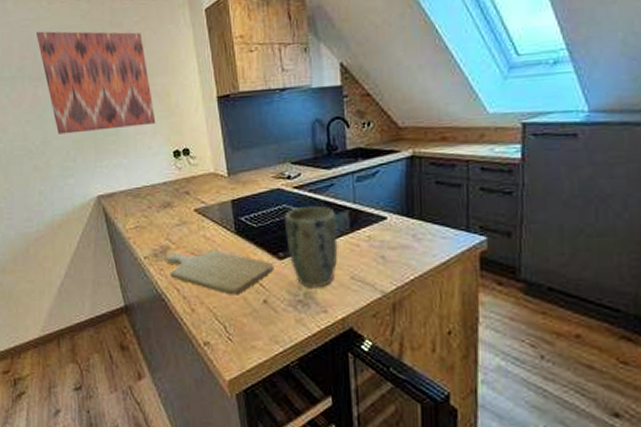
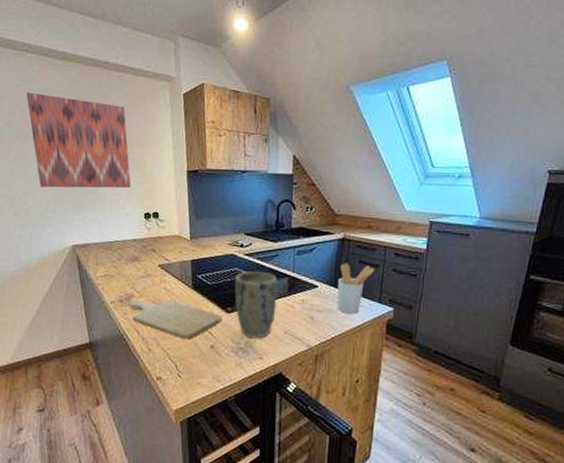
utensil holder: none [411,185,457,248] -> present [337,263,375,314]

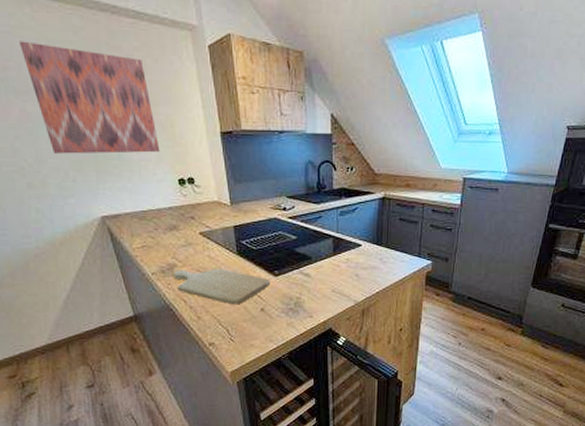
plant pot: present [234,271,278,339] -> none [281,233,323,299]
utensil holder: present [337,263,375,314] -> none [380,221,414,269]

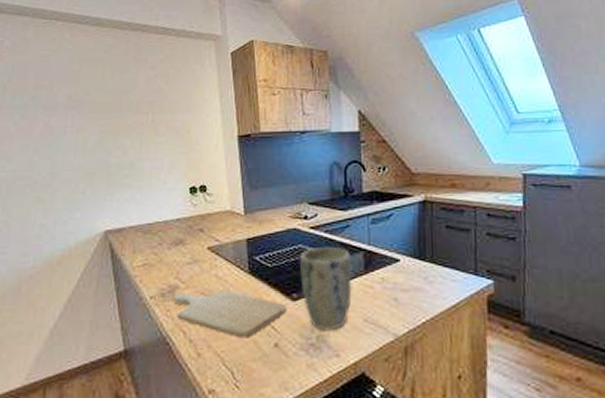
wall art: present [20,41,160,154] -> none [55,62,174,166]
plant pot: none [281,233,323,299] -> present [300,246,352,331]

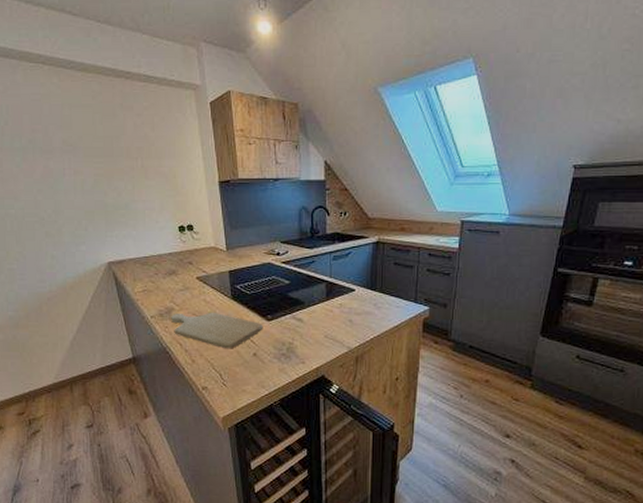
plant pot: present [300,246,352,331] -> none [274,278,316,344]

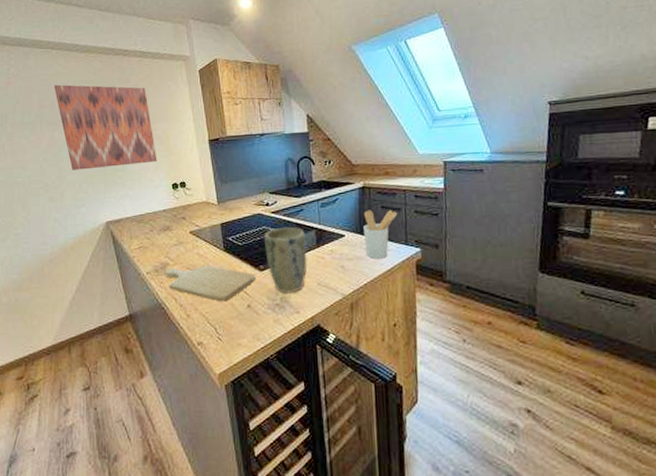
wall art: none [47,106,163,205] -> present [54,84,158,171]
plant pot: none [274,278,316,344] -> present [265,226,307,294]
utensil holder: none [374,265,410,315] -> present [363,210,398,259]

